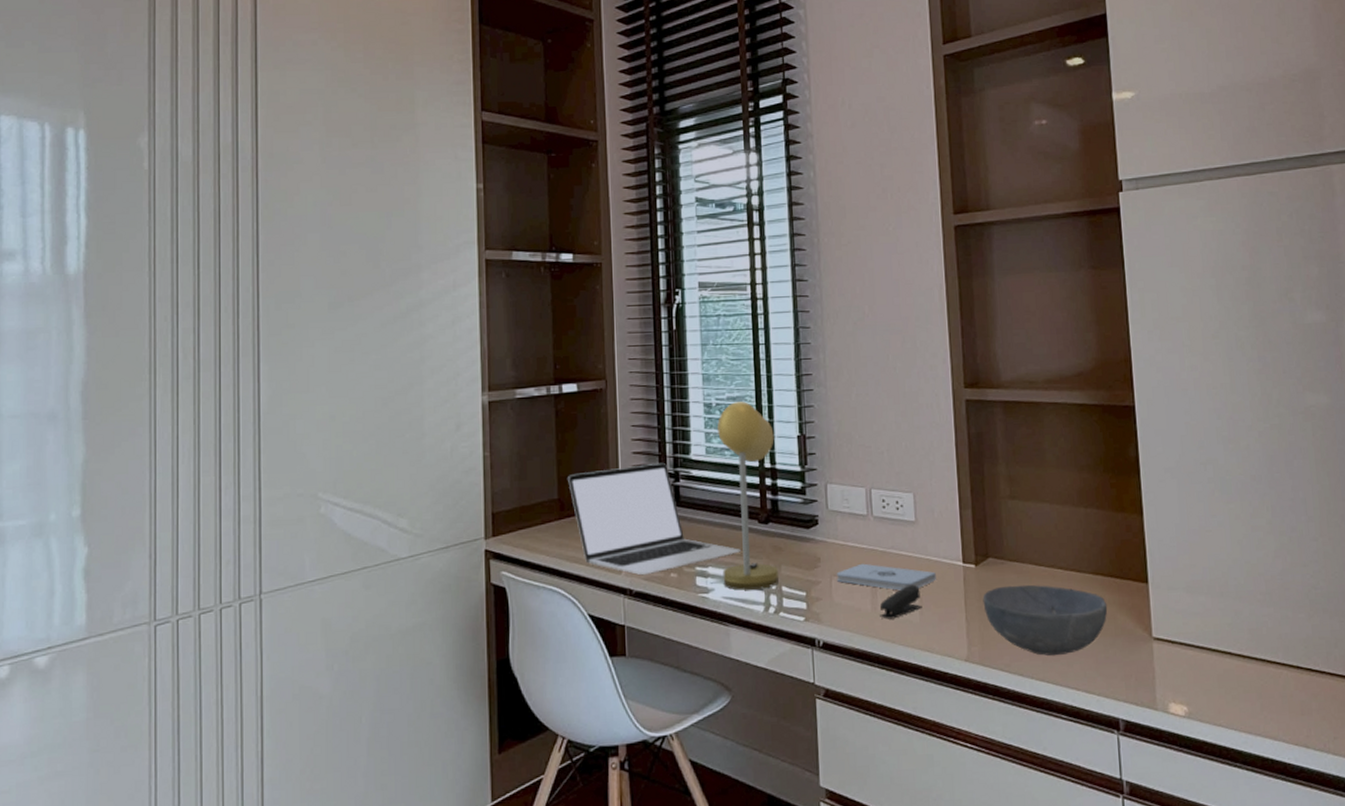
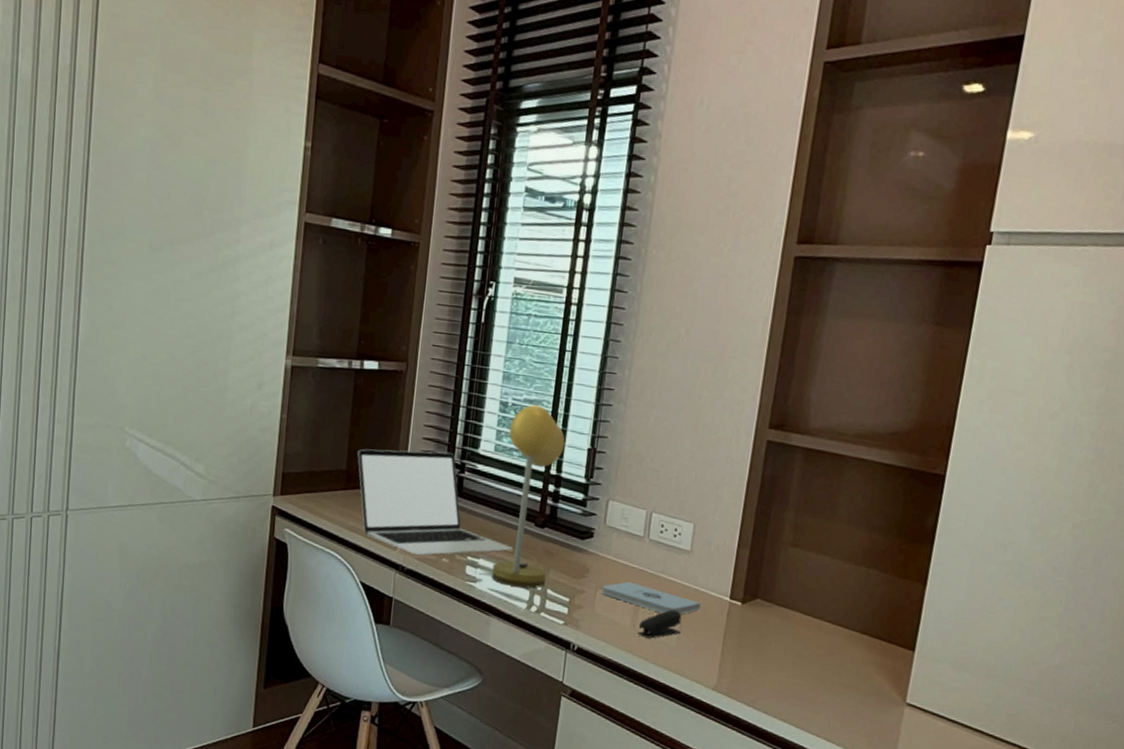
bowl: present [982,584,1108,656] -> none [741,628,868,702]

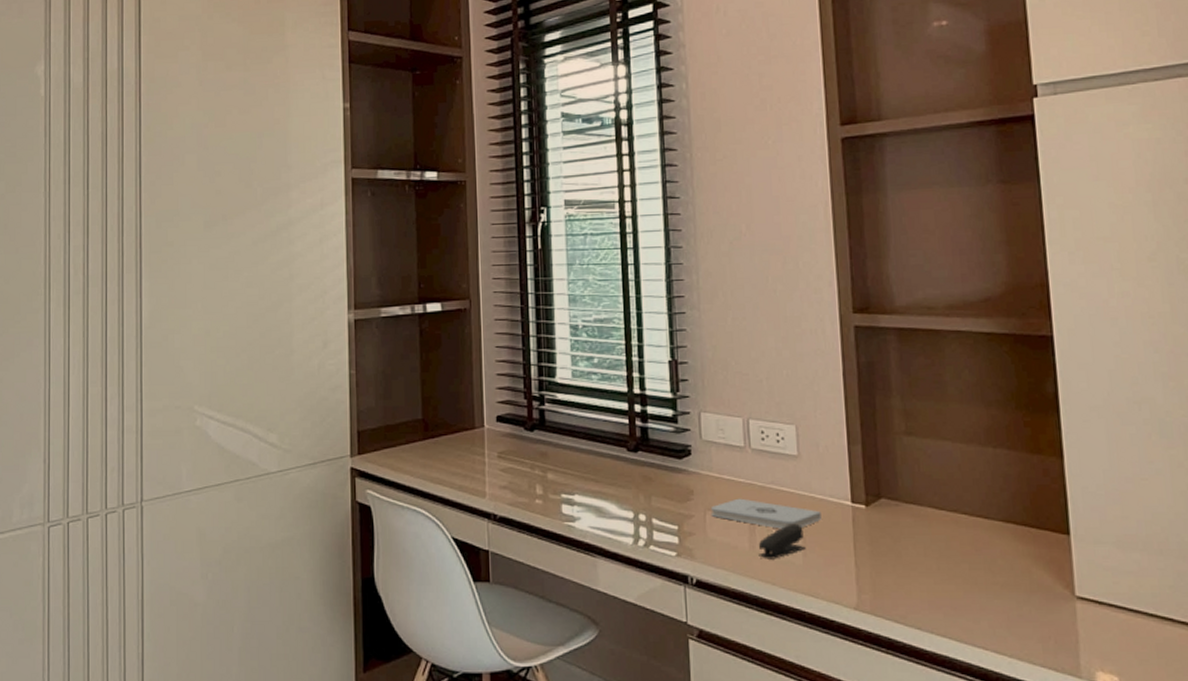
laptop: present [357,449,514,556] -> none [432,386,609,501]
desk lamp: present [491,405,566,589] -> none [584,324,649,521]

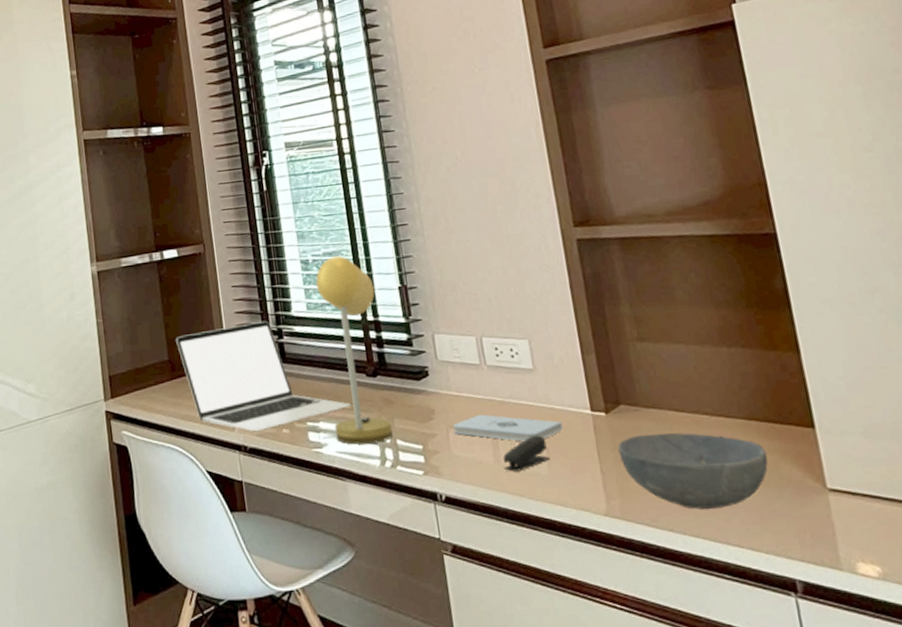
laptop: none [432,386,609,501] -> present [176,321,352,432]
desk lamp: none [584,324,649,521] -> present [316,256,393,445]
bowl: none [874,529,1021,610] -> present [617,432,768,510]

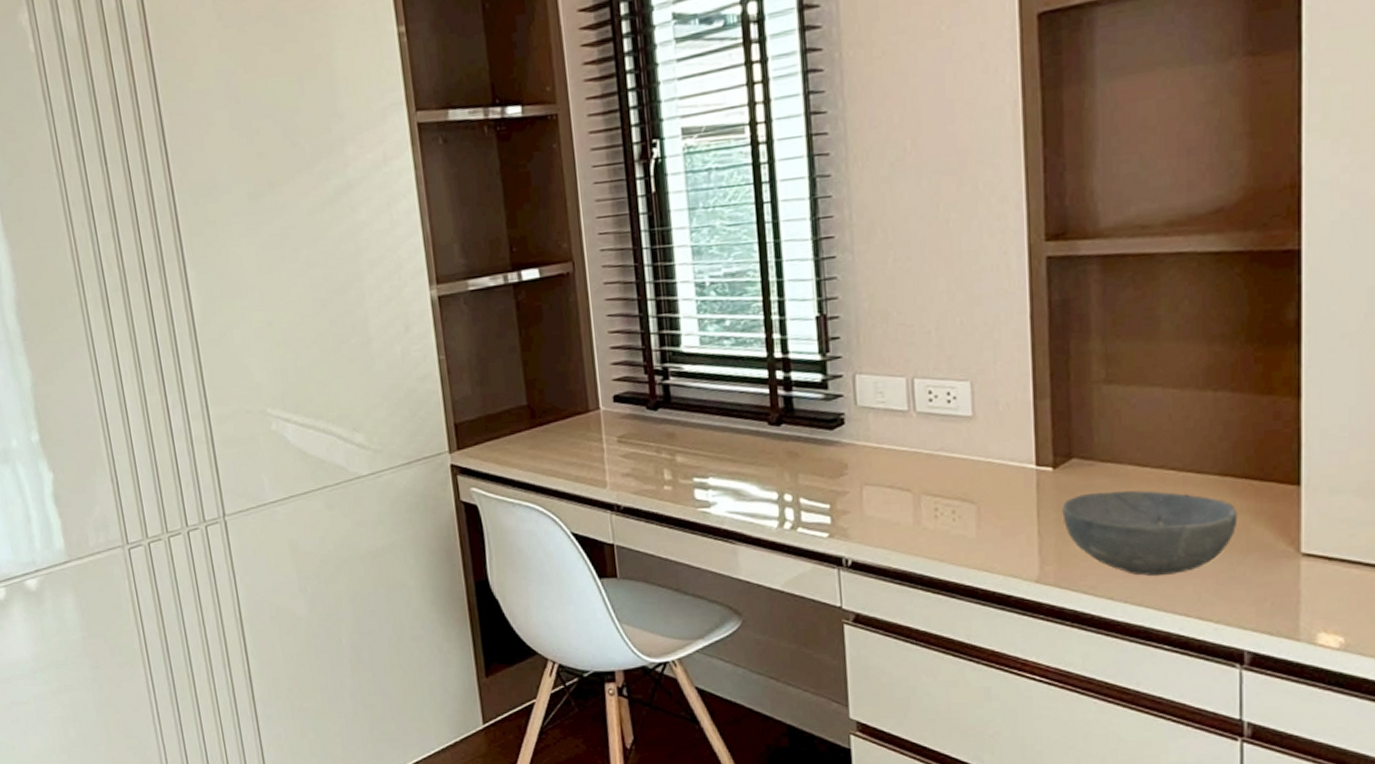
laptop: present [176,321,352,432] -> none [536,358,748,489]
desk lamp: present [316,256,393,445] -> none [713,277,795,504]
notepad: present [452,414,563,442] -> none [867,469,999,501]
stapler: present [503,435,550,472] -> none [924,493,980,535]

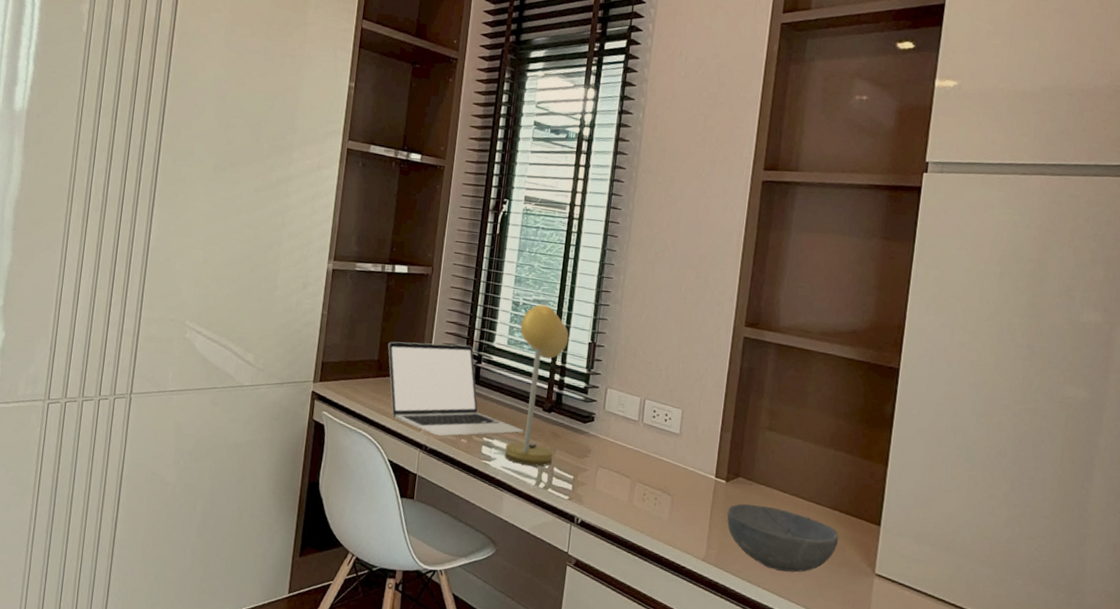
laptop: none [536,358,748,489] -> present [388,341,524,437]
desk lamp: none [713,277,795,504] -> present [504,304,569,467]

